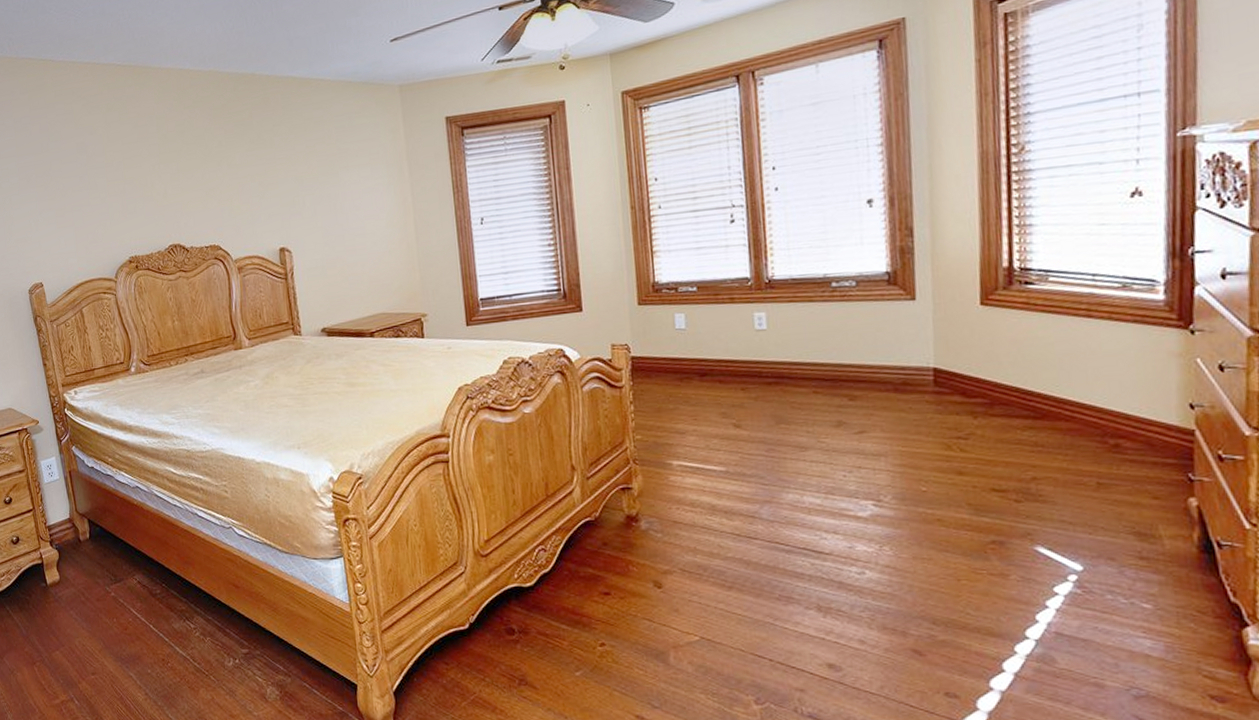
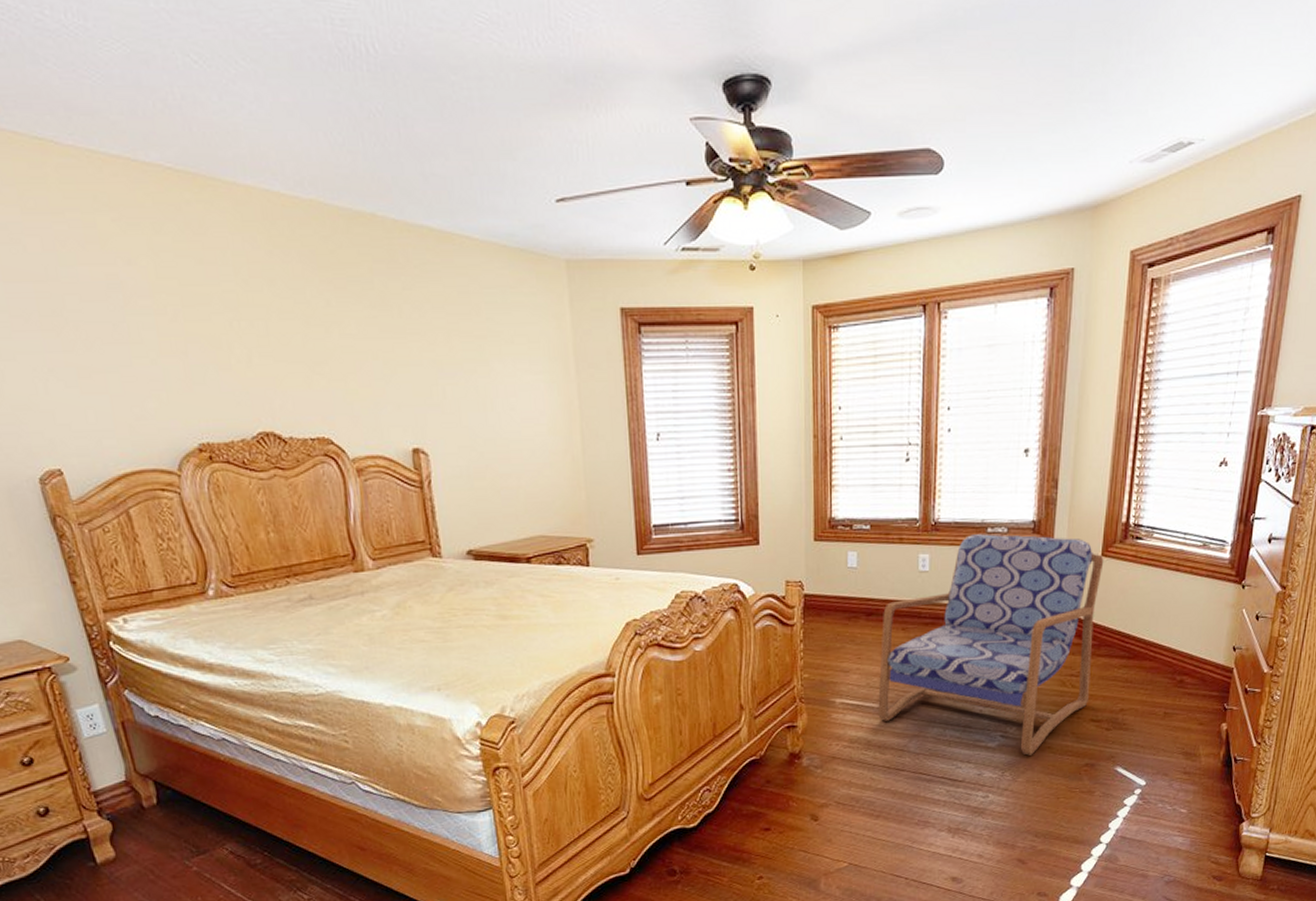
armchair: none [718,287,986,528] -> present [878,534,1104,756]

